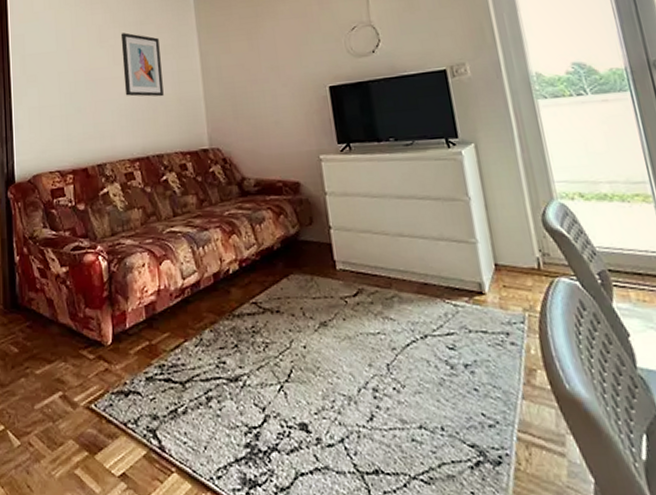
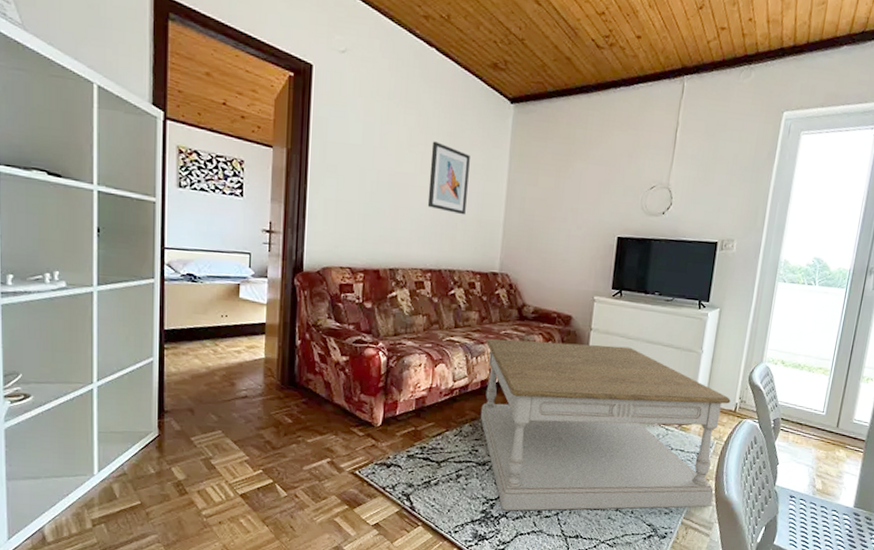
coffee table: none [209,207,553,442] -> present [480,338,731,511]

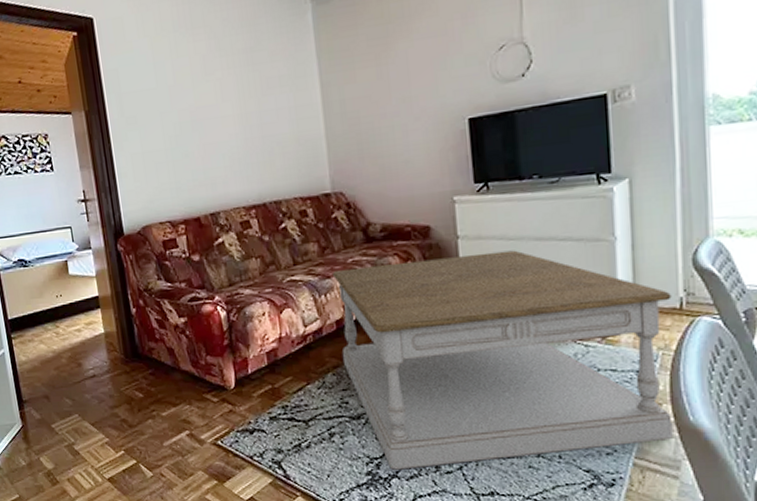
wall art: present [427,141,470,215] -> none [228,62,280,138]

